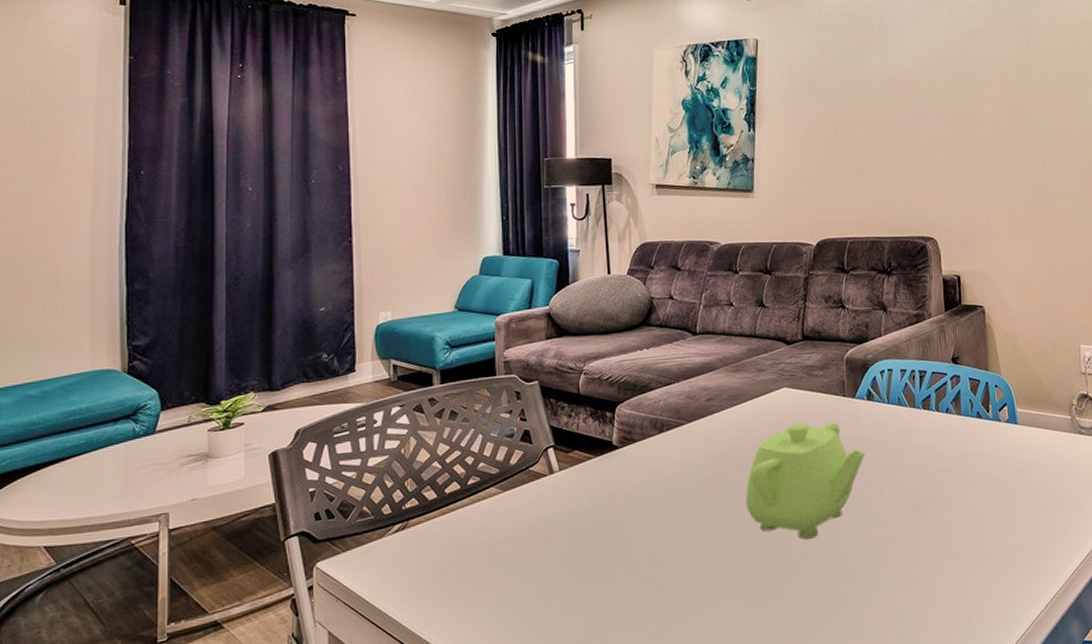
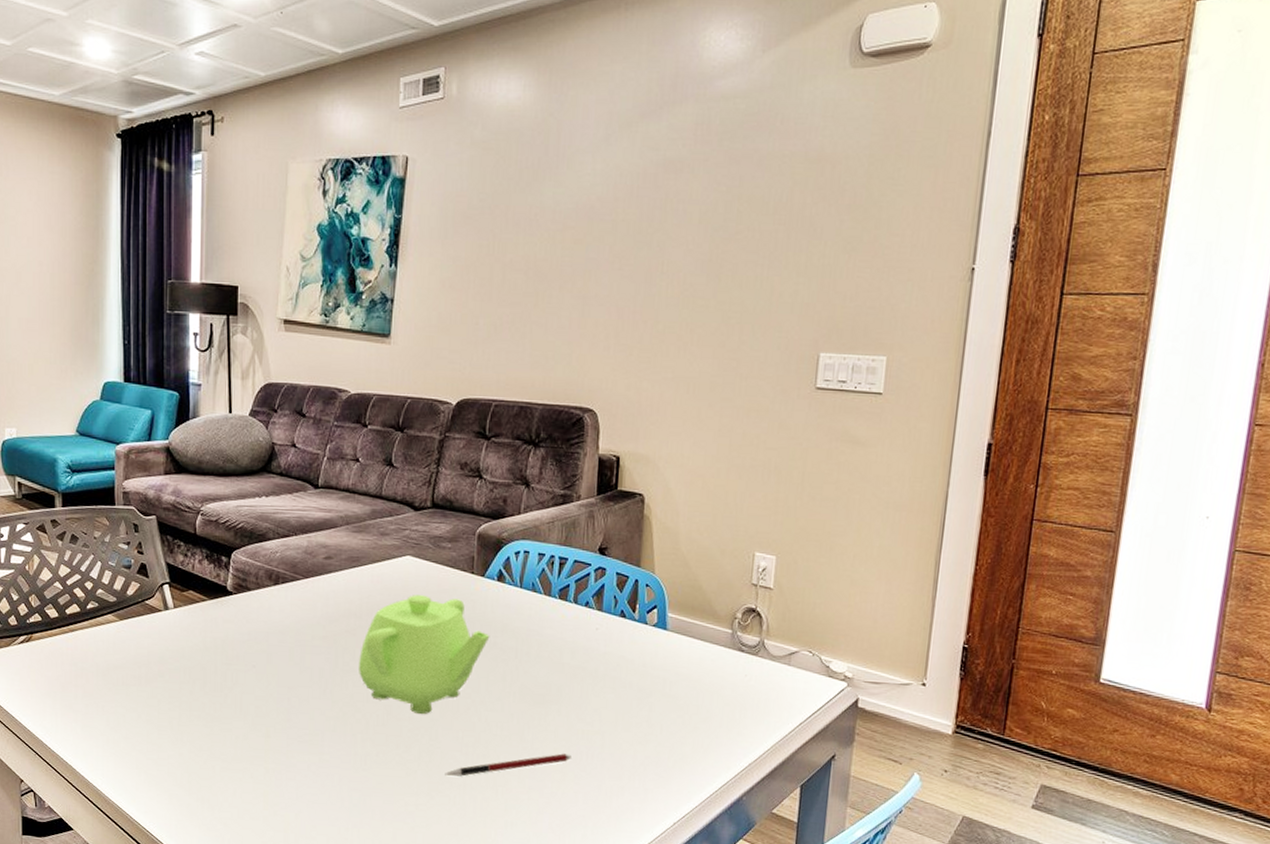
pen: none [836,555,949,597] -> present [445,753,571,777]

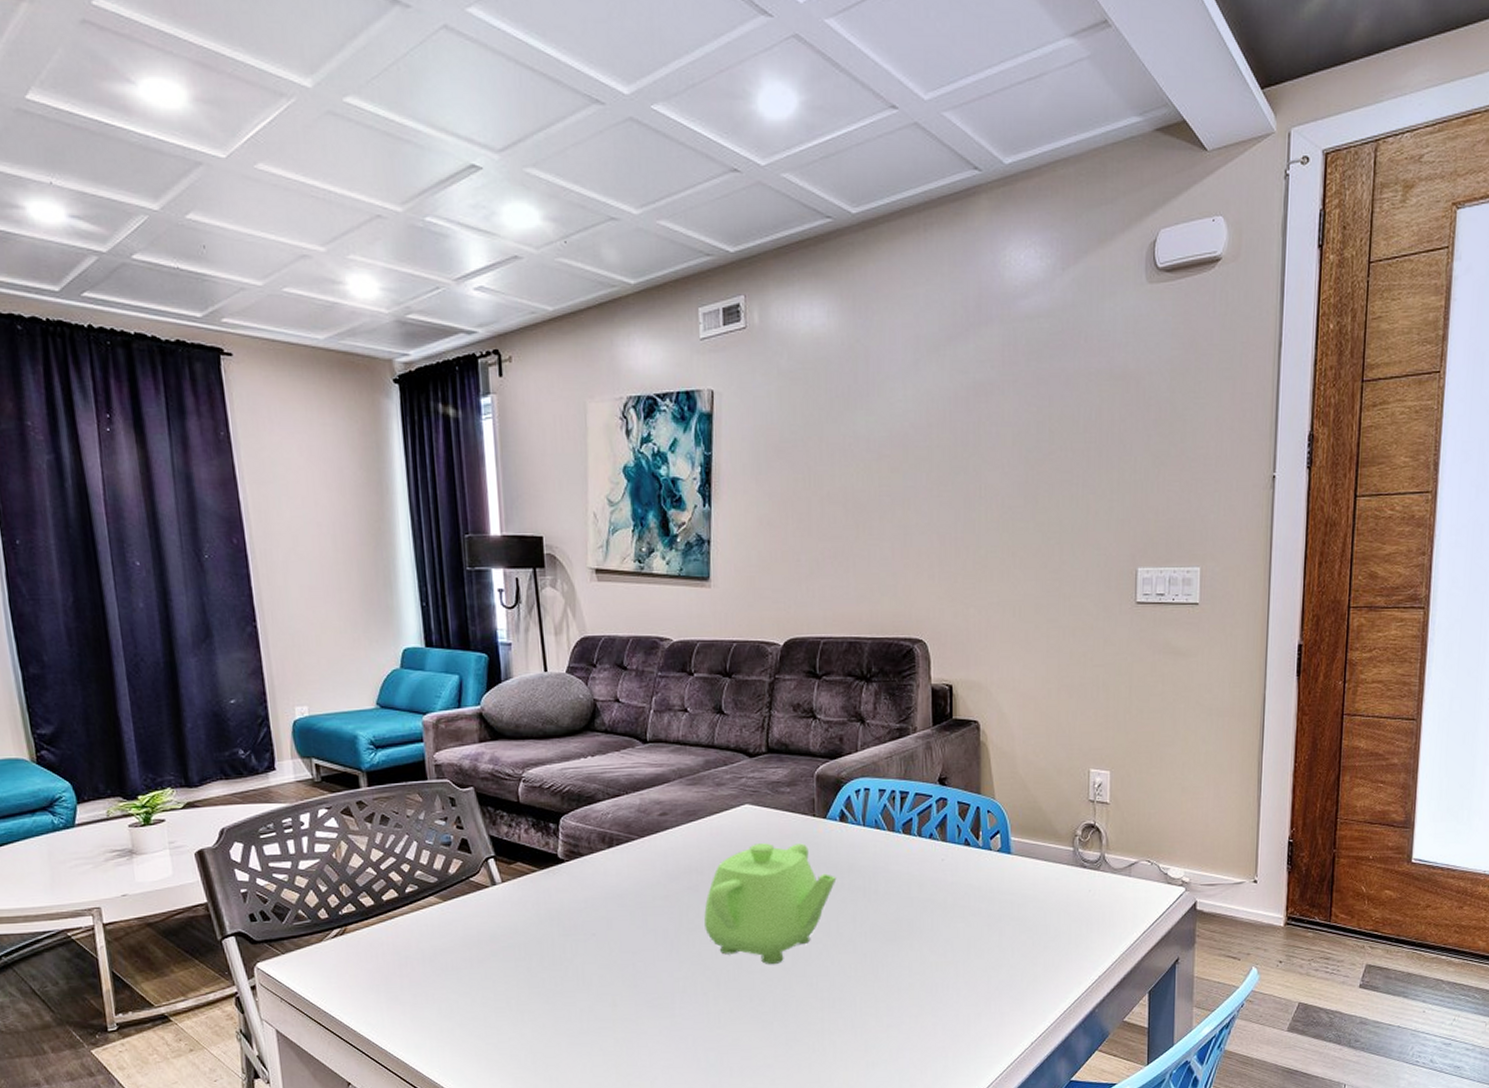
pen: present [445,753,571,777] -> none [802,987,927,1023]

